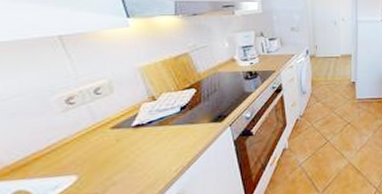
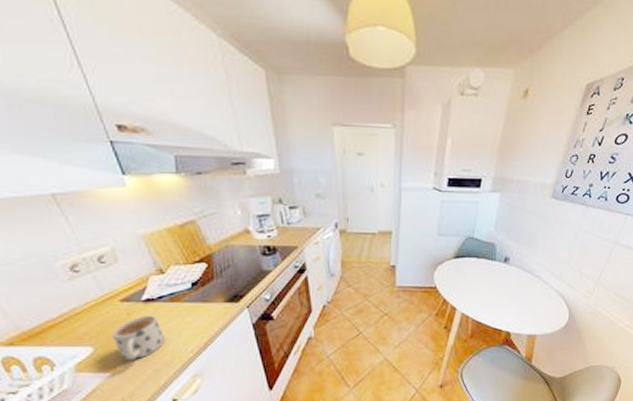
mug: none [97,139,150,186] -> present [111,315,164,361]

